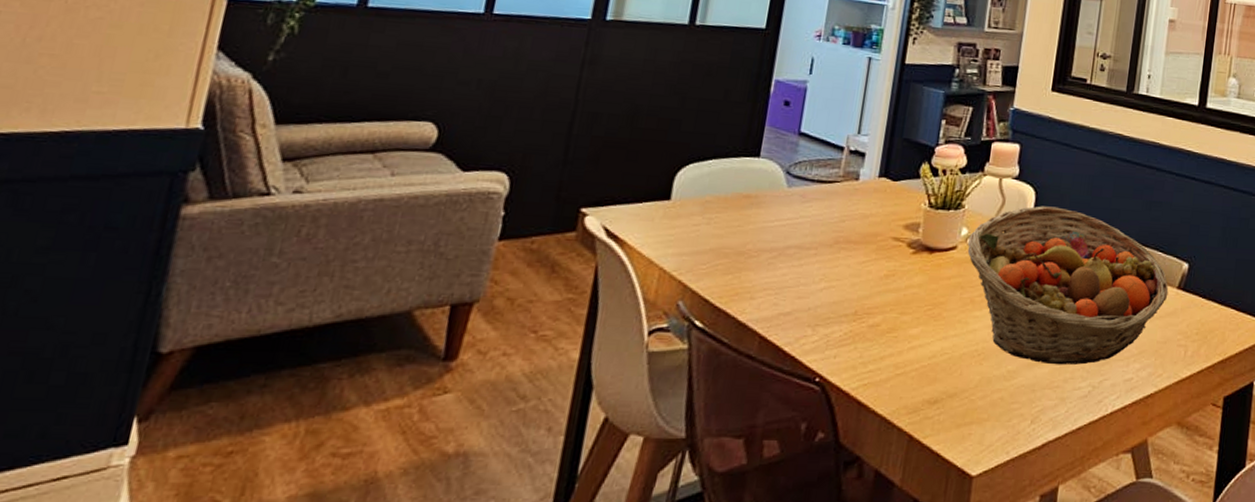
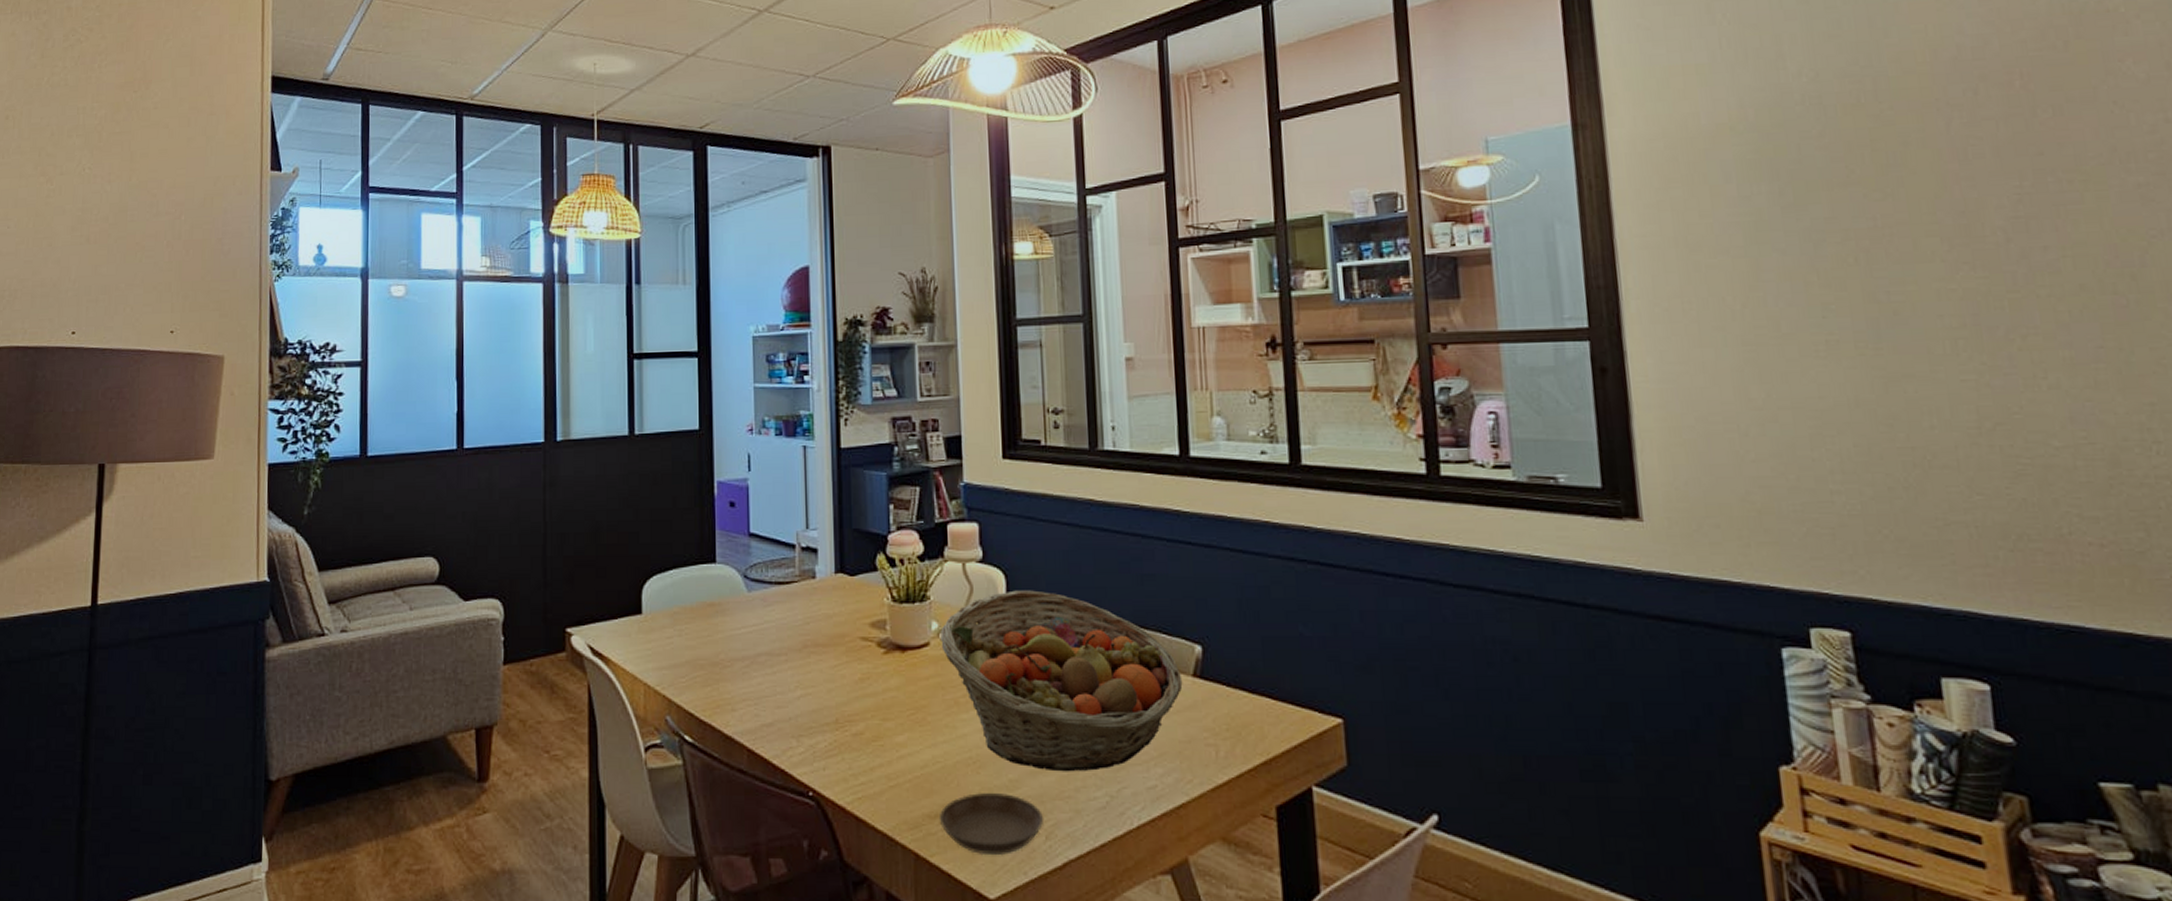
saucer: none [937,382,1032,436] -> present [939,793,1043,855]

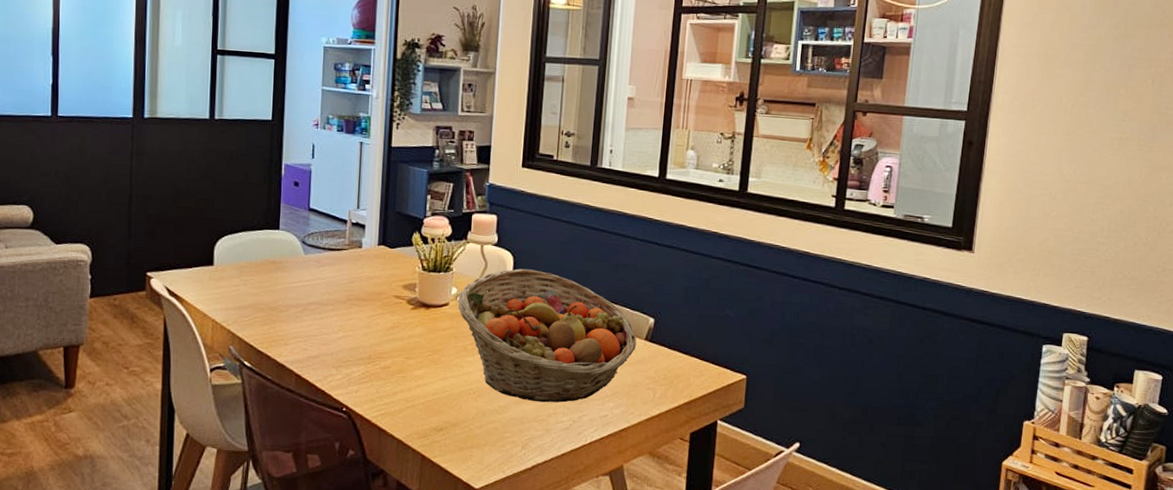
saucer: present [939,793,1043,855] -> none [443,414,522,458]

